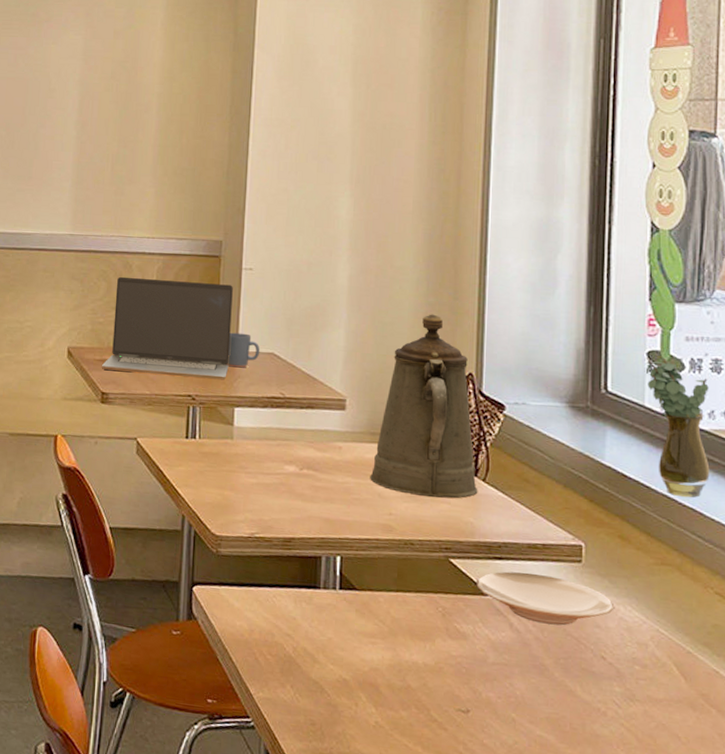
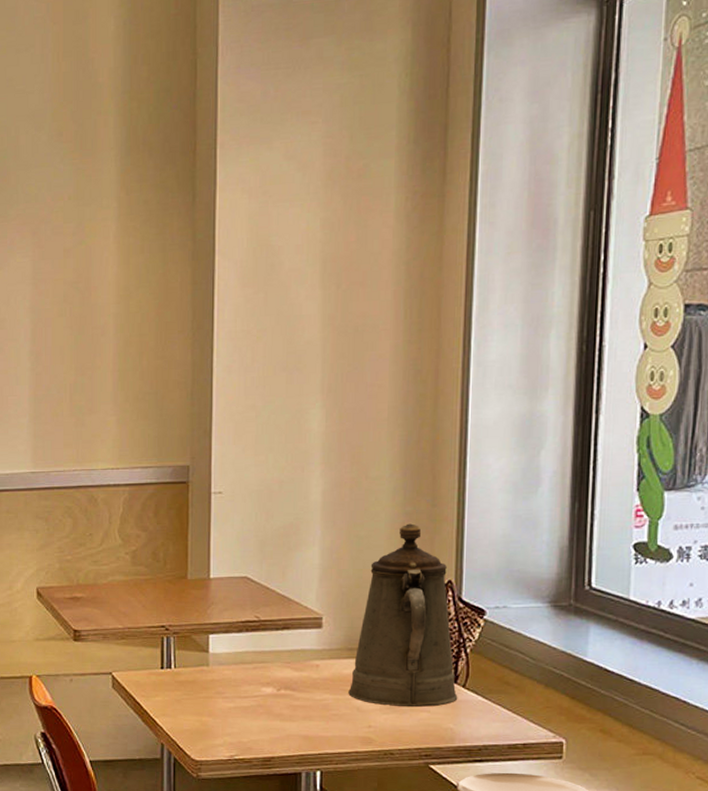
laptop: present [101,276,233,381] -> none [72,511,202,608]
mug: present [227,332,261,368] -> none [199,559,233,594]
vase: present [645,356,710,499] -> none [631,549,697,688]

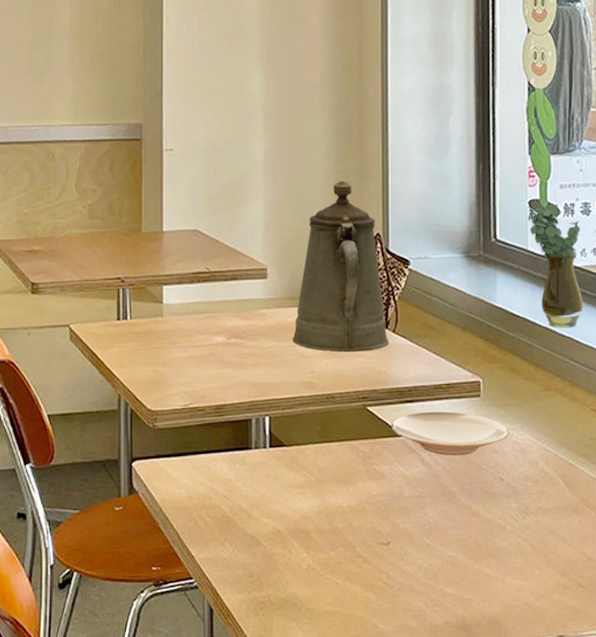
vase: none [631,549,697,688] -> present [527,205,583,329]

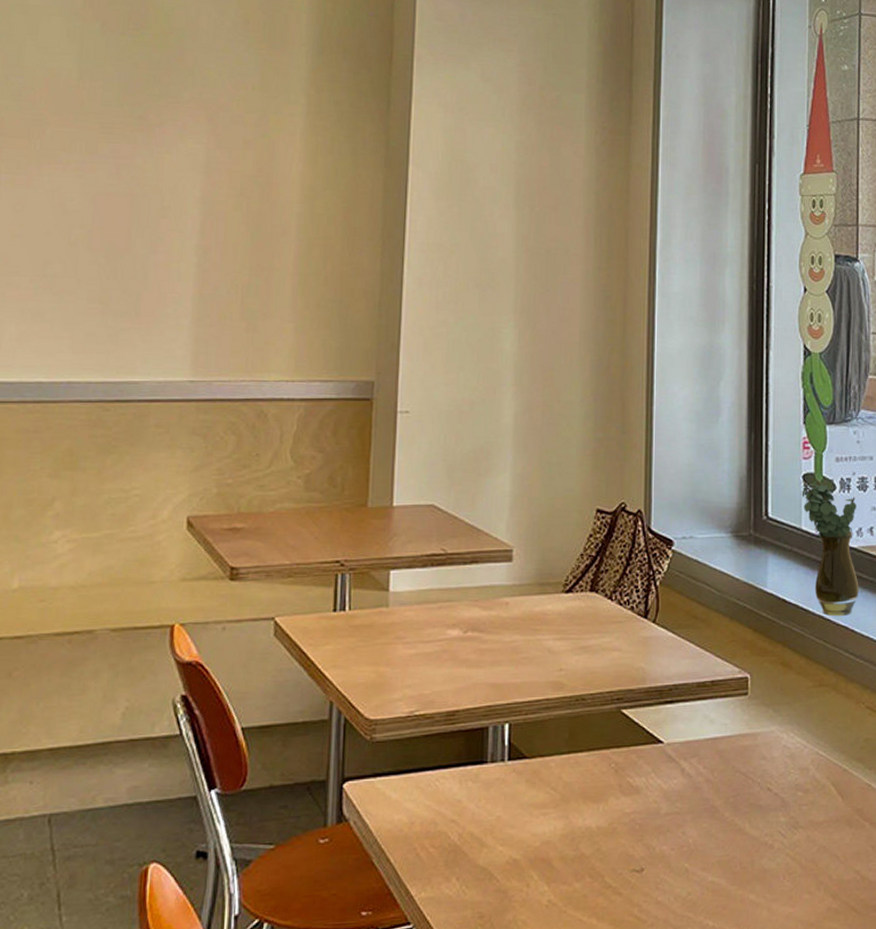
coffee pot: present [292,181,389,353] -> none [539,450,649,647]
saucer: present [391,411,509,455] -> none [648,712,779,764]

